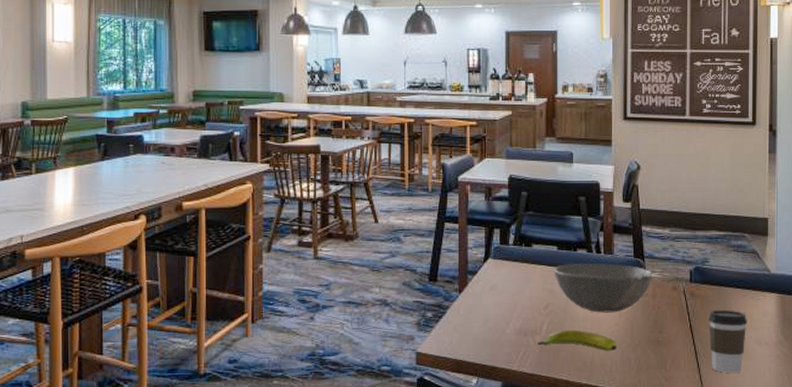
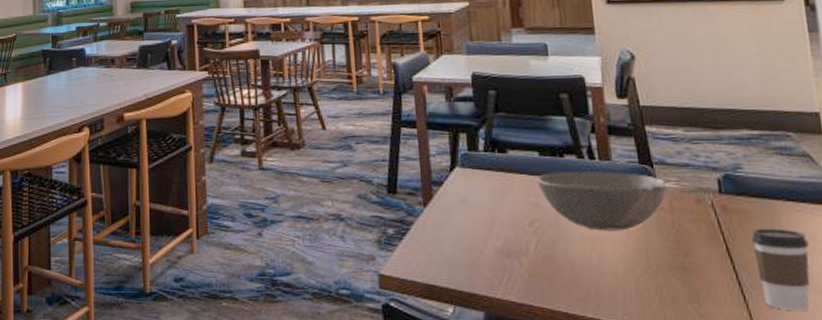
banana: present [538,329,618,351] -> none [525,251,630,278]

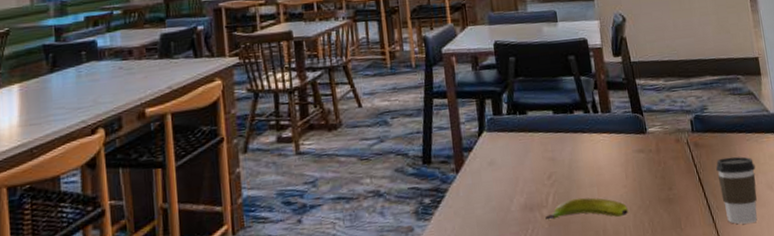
banana: none [525,251,630,278] -> present [545,197,629,221]
bowl: present [536,171,666,231] -> none [552,122,653,177]

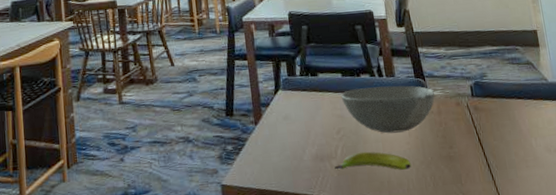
bowl: none [552,122,653,177] -> present [340,85,435,134]
coffee cup: present [716,156,757,225] -> none [495,120,536,183]

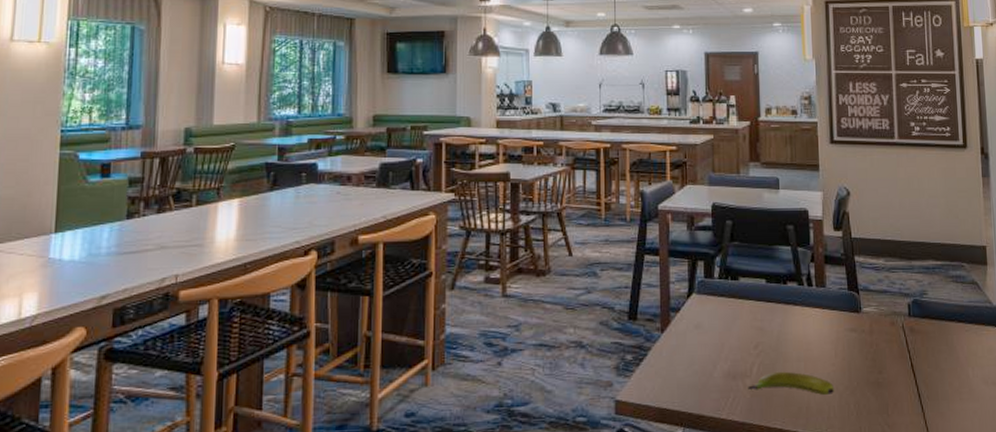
bowl: present [340,85,435,134] -> none [763,297,868,352]

